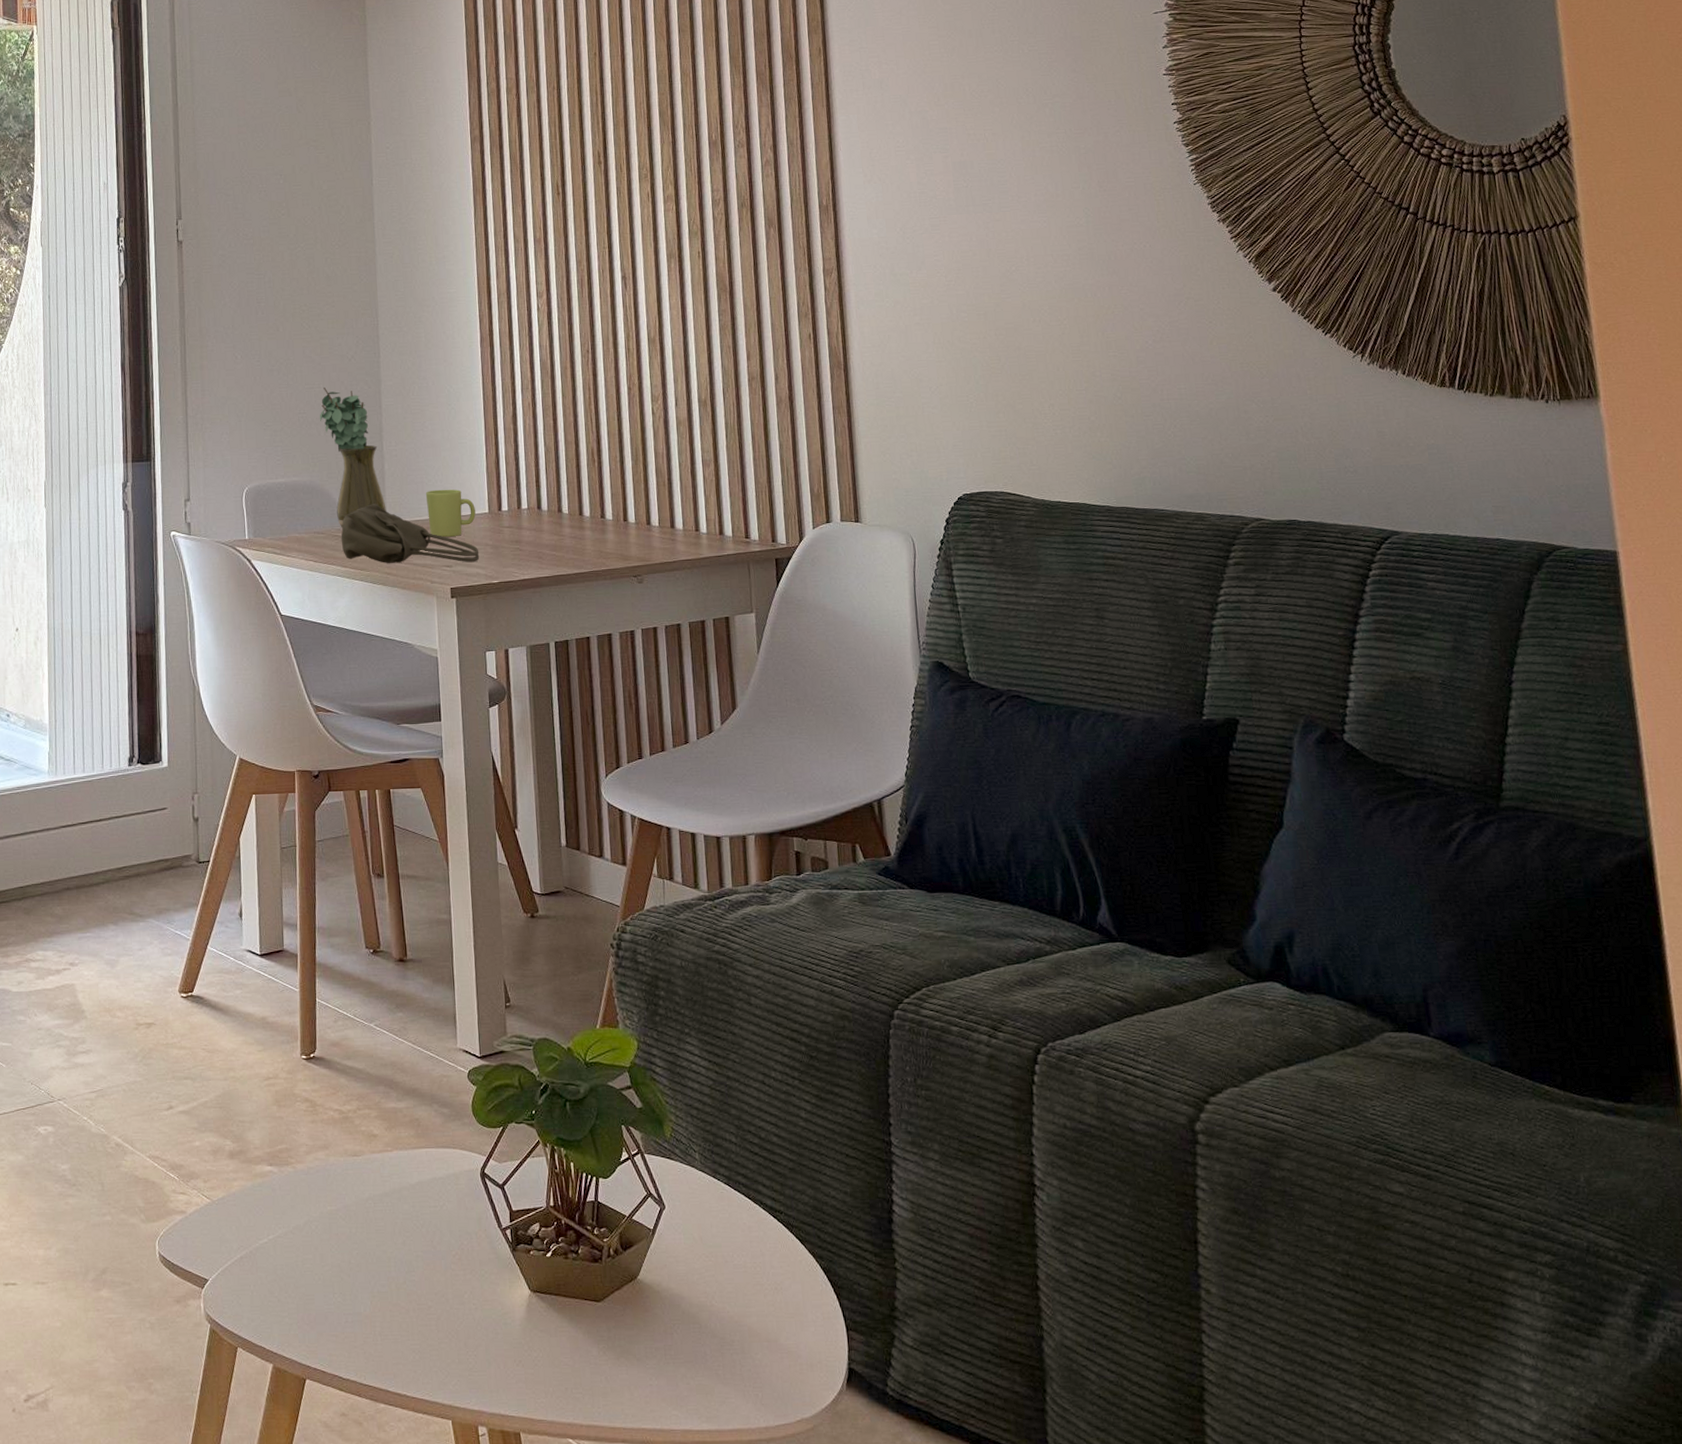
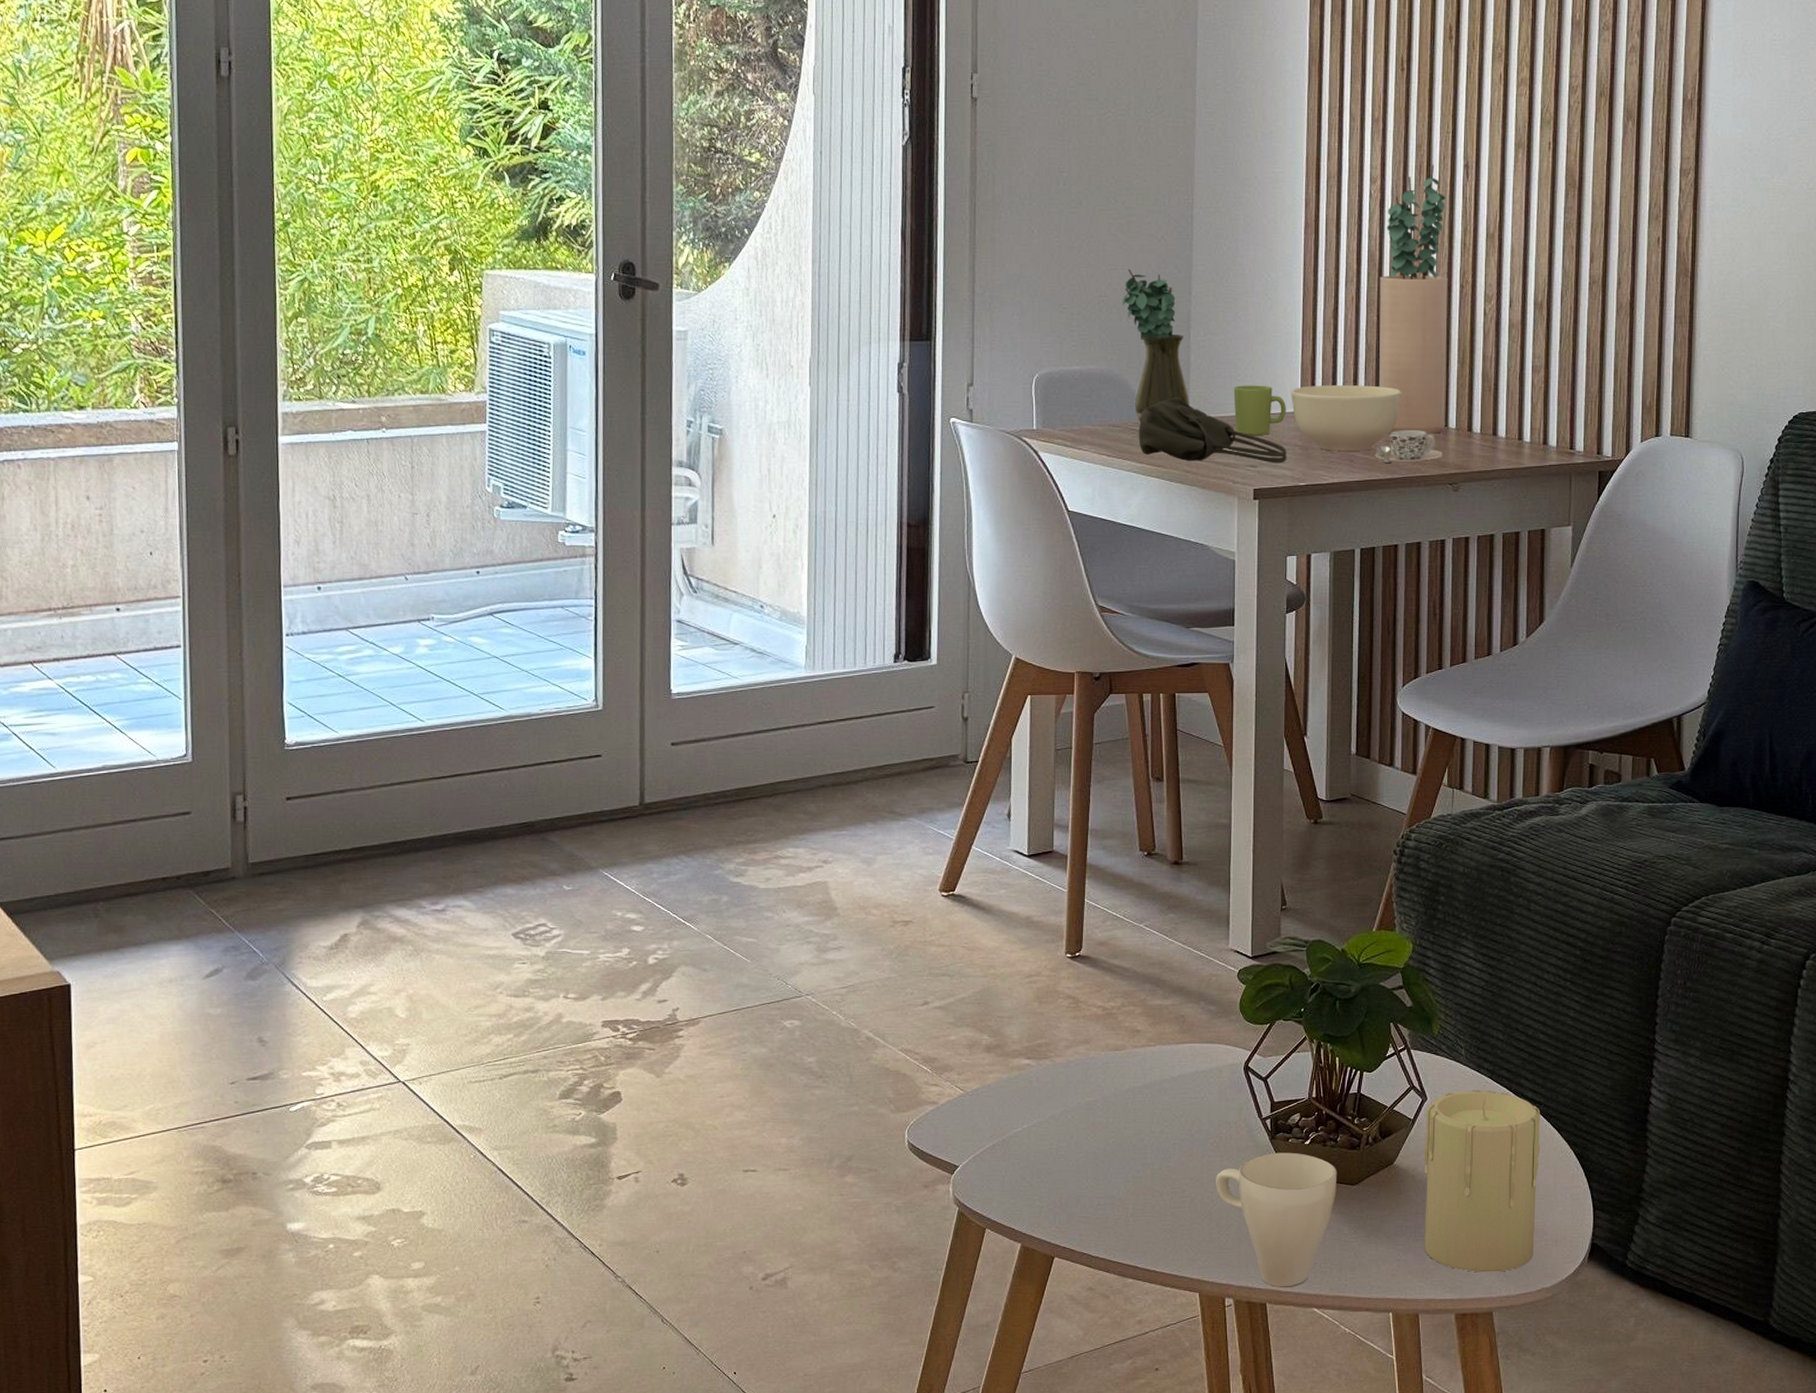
cup: none [460,1265,583,1415] -> present [1216,1152,1338,1287]
bowl: none [478,485,582,549] -> present [1291,385,1402,451]
vase: none [552,278,625,529] -> present [1379,165,1448,434]
teacup: none [561,526,625,558] -> present [1375,430,1442,463]
candle: none [665,1197,789,1400] -> present [1424,1089,1541,1273]

